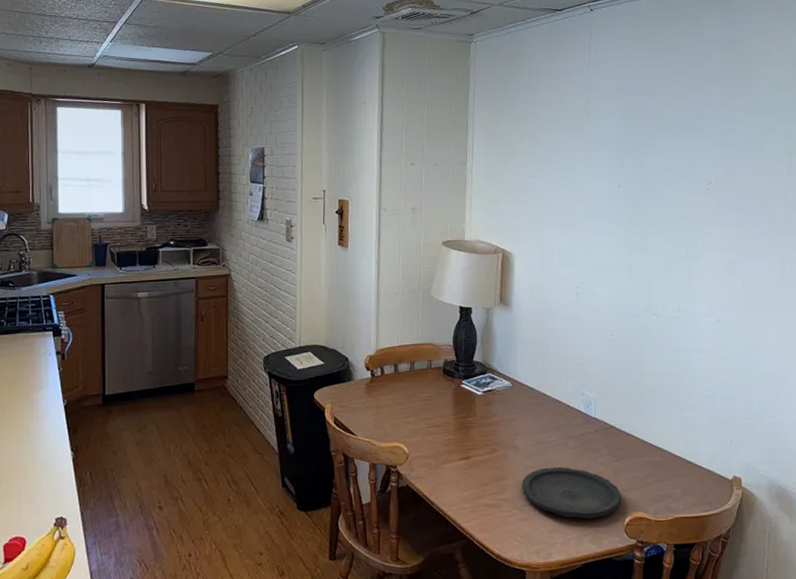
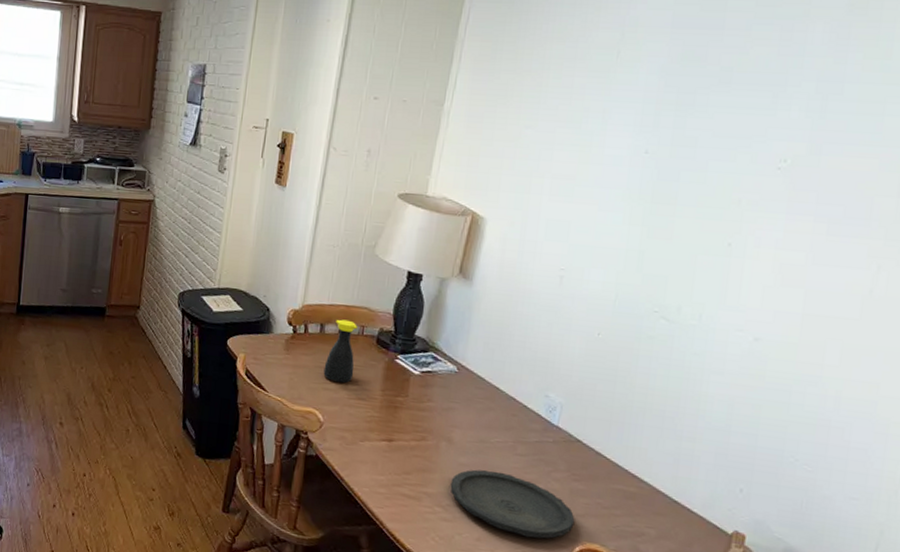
bottle: none [402,357,429,415] -> present [323,319,357,383]

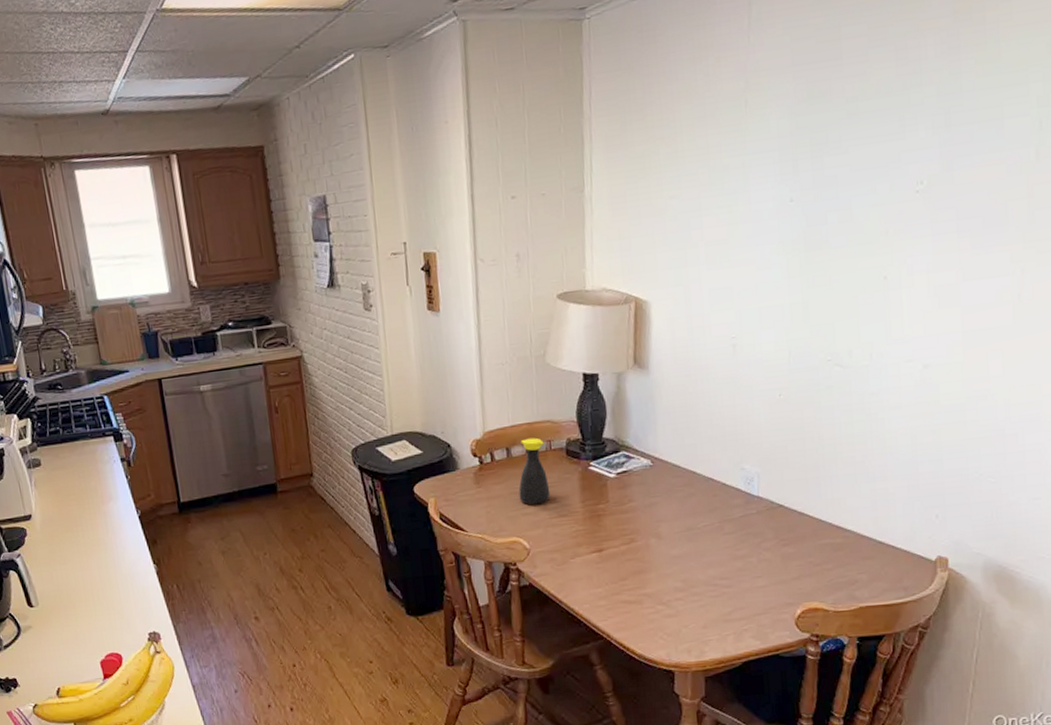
plate: present [450,469,575,539] -> none [667,555,792,613]

